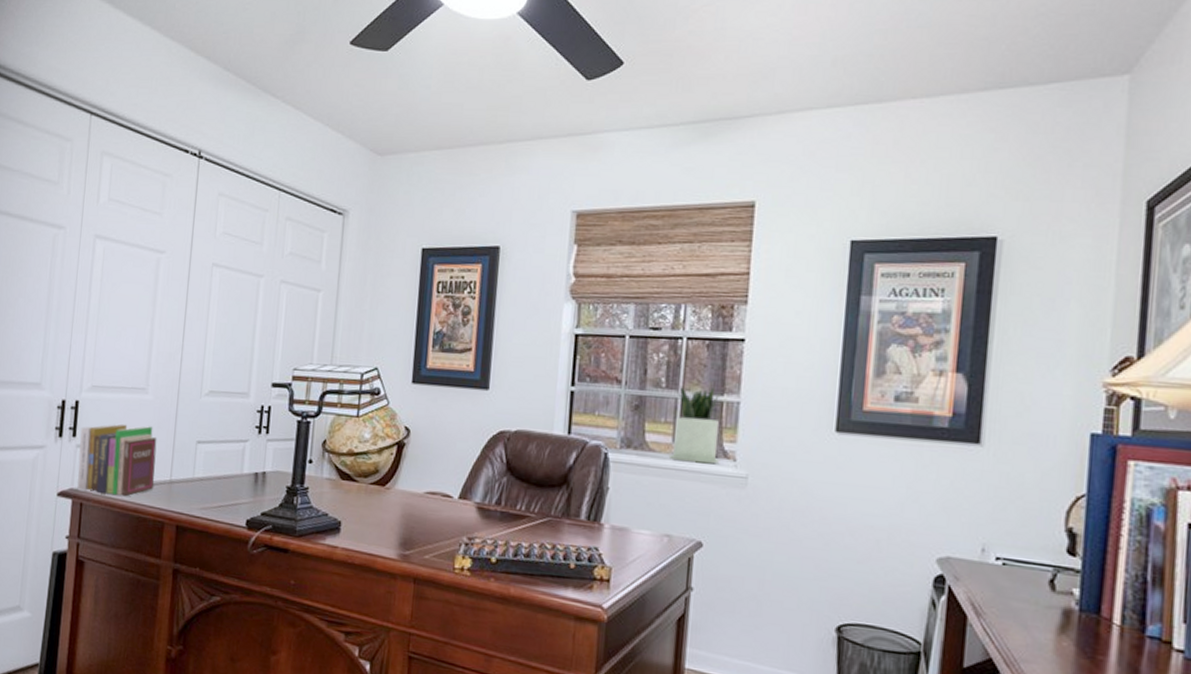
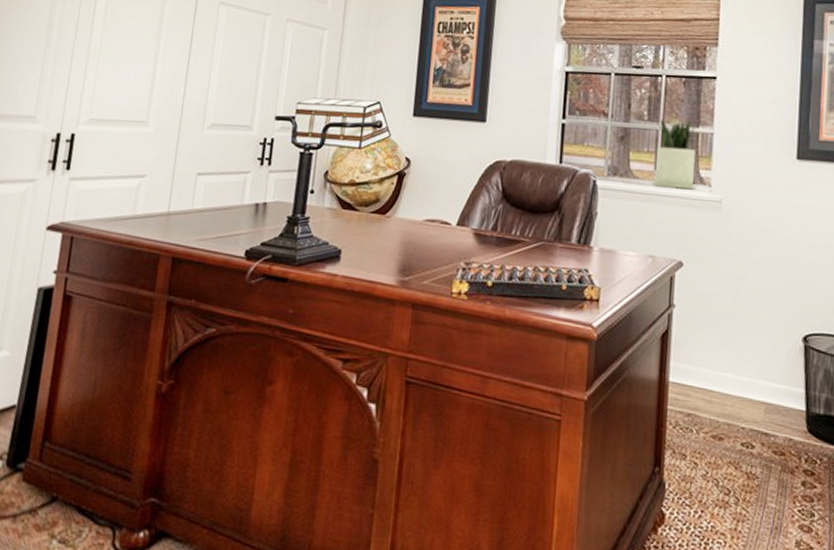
books: present [77,423,157,496] -> none [69,156,156,229]

